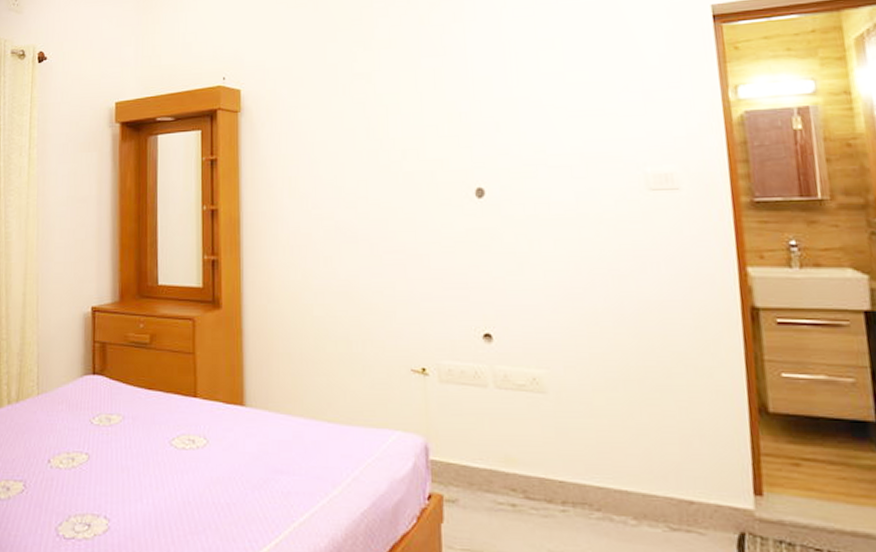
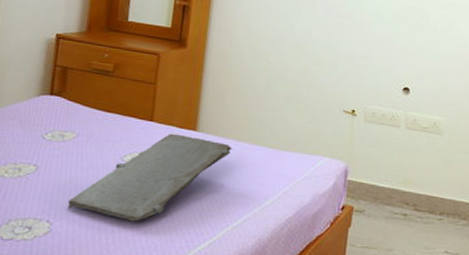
tray: none [122,410,288,517] -> present [67,133,233,222]

